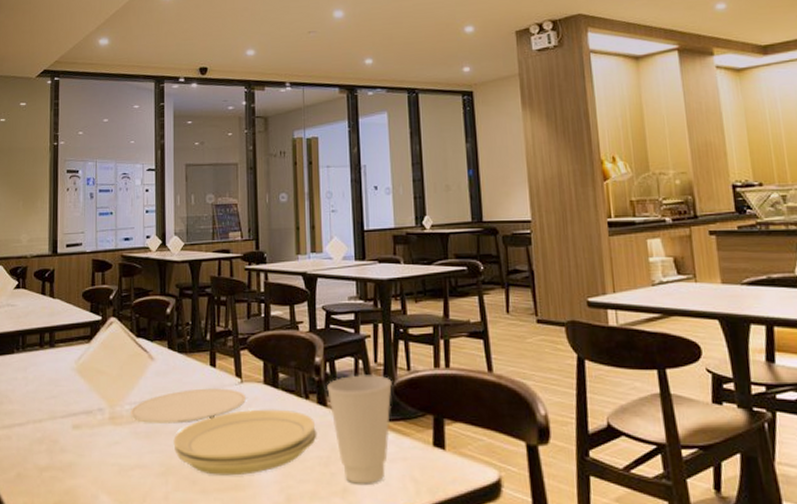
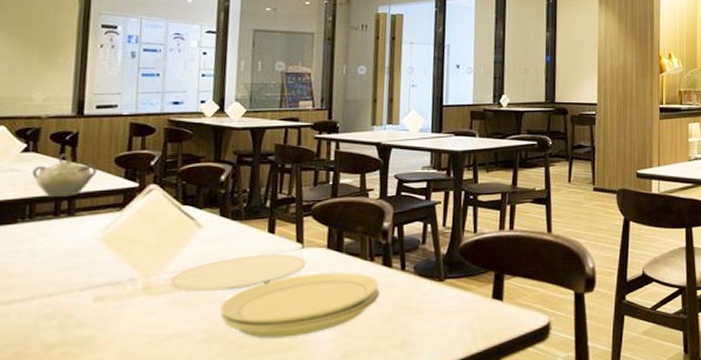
sugar bowl: none [22,289,70,330] -> present [31,154,98,198]
cup: present [327,375,392,484] -> none [393,237,458,336]

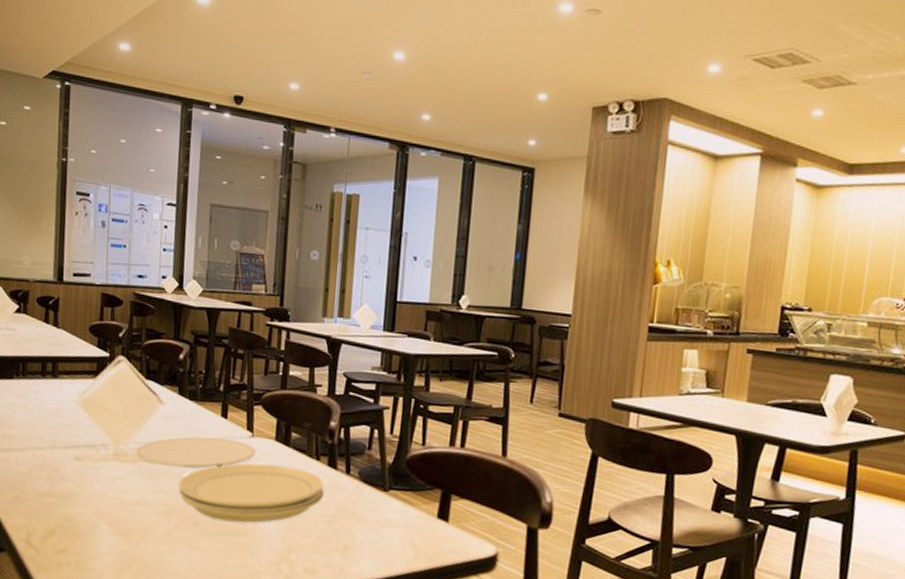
sugar bowl: present [31,154,98,198] -> none [23,317,76,360]

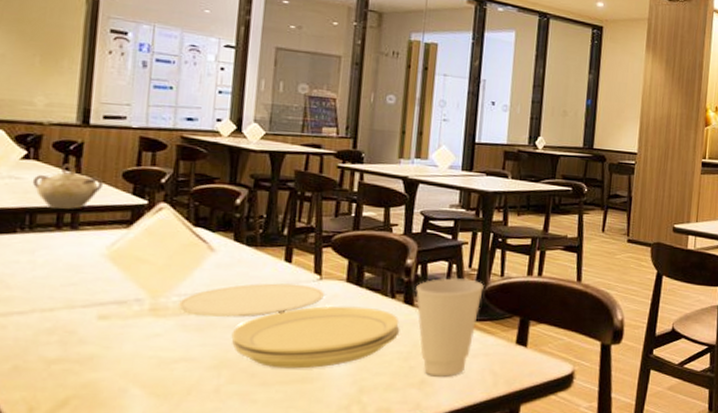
sugar bowl: none [23,317,76,360] -> present [32,164,104,210]
cup: none [339,443,405,545] -> present [416,278,484,377]

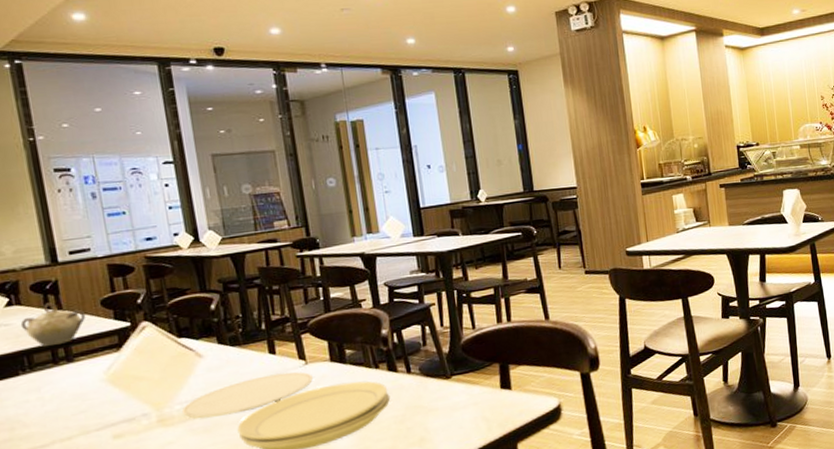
cup: present [416,278,484,377] -> none [396,337,460,433]

